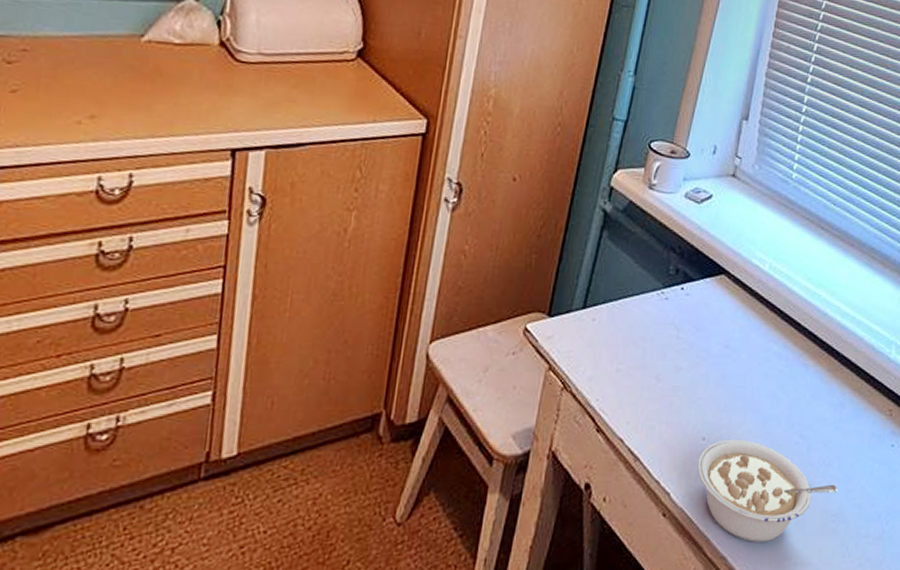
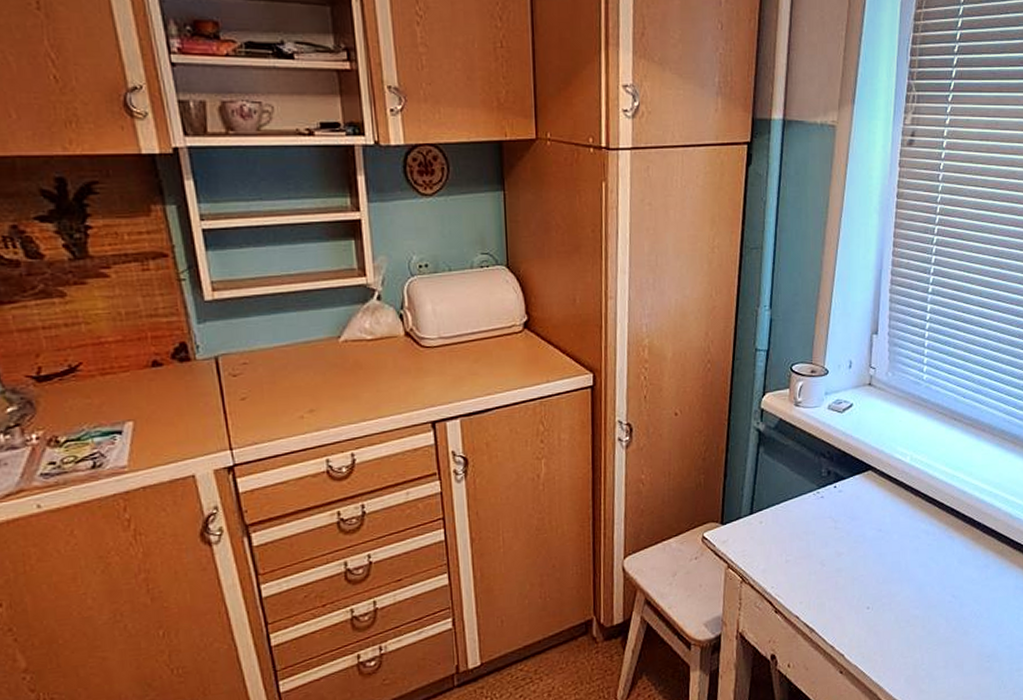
legume: present [697,439,838,542] -> none [865,604,990,686]

